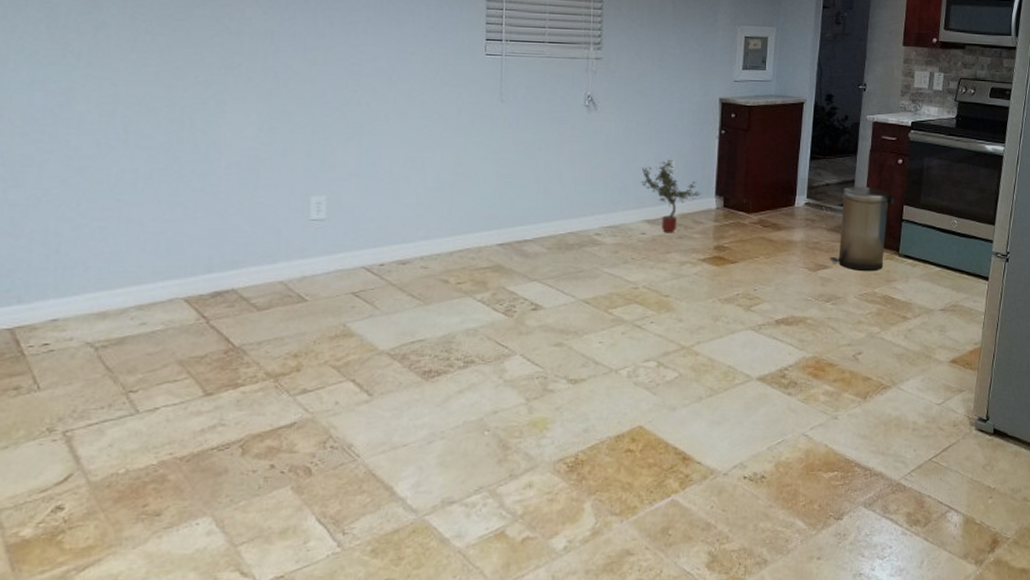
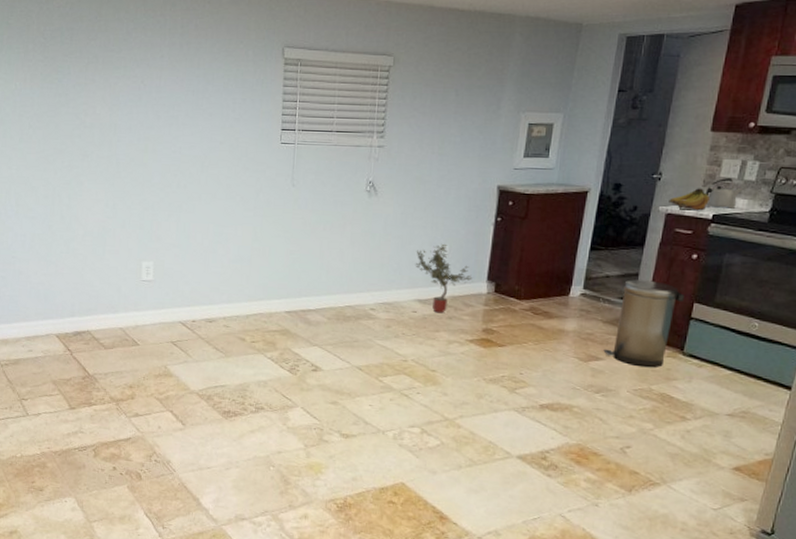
fruit: none [874,98,907,119] -> present [668,188,710,211]
kettle: none [904,87,934,116] -> present [705,177,744,209]

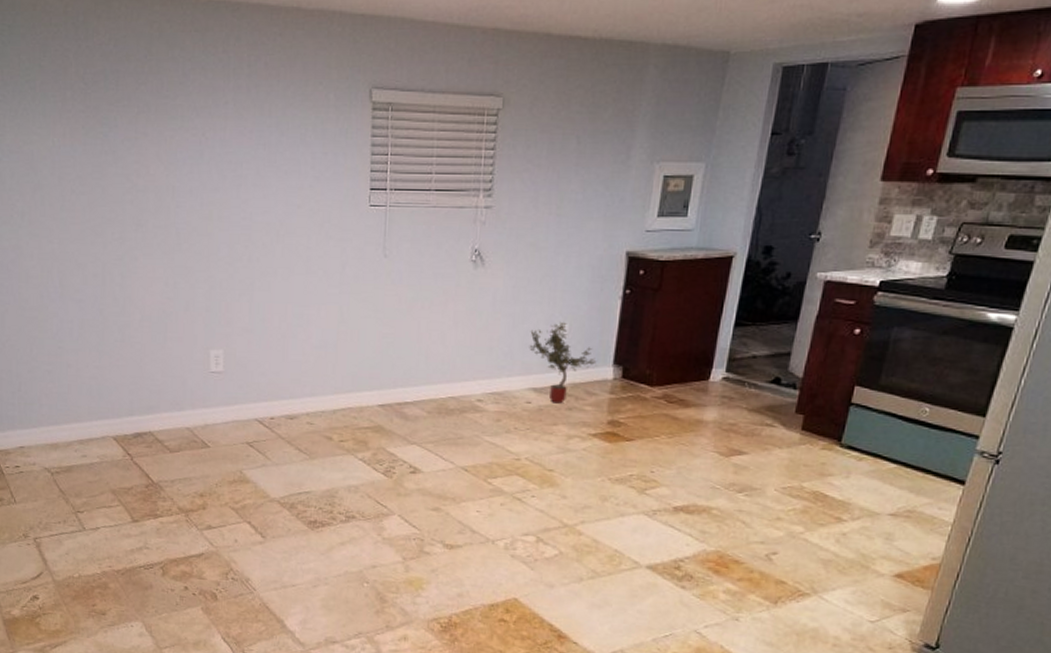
pedal bin: present [603,279,684,368] -> none [748,360,844,463]
fruit: present [668,188,710,211] -> none [828,250,877,277]
kettle: present [705,177,744,209] -> none [872,236,918,273]

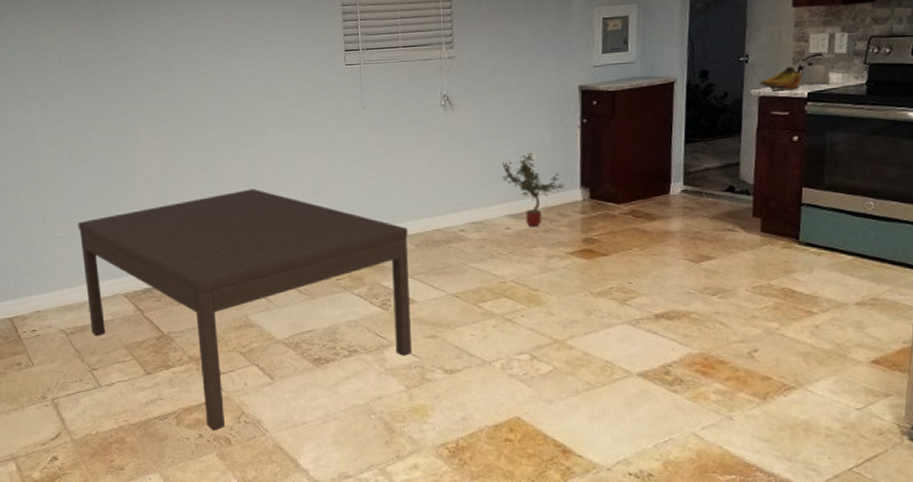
coffee table: none [67,335,421,585] -> present [78,189,412,431]
fruit: none [828,250,877,277] -> present [760,66,802,91]
kettle: none [872,236,918,273] -> present [796,52,836,86]

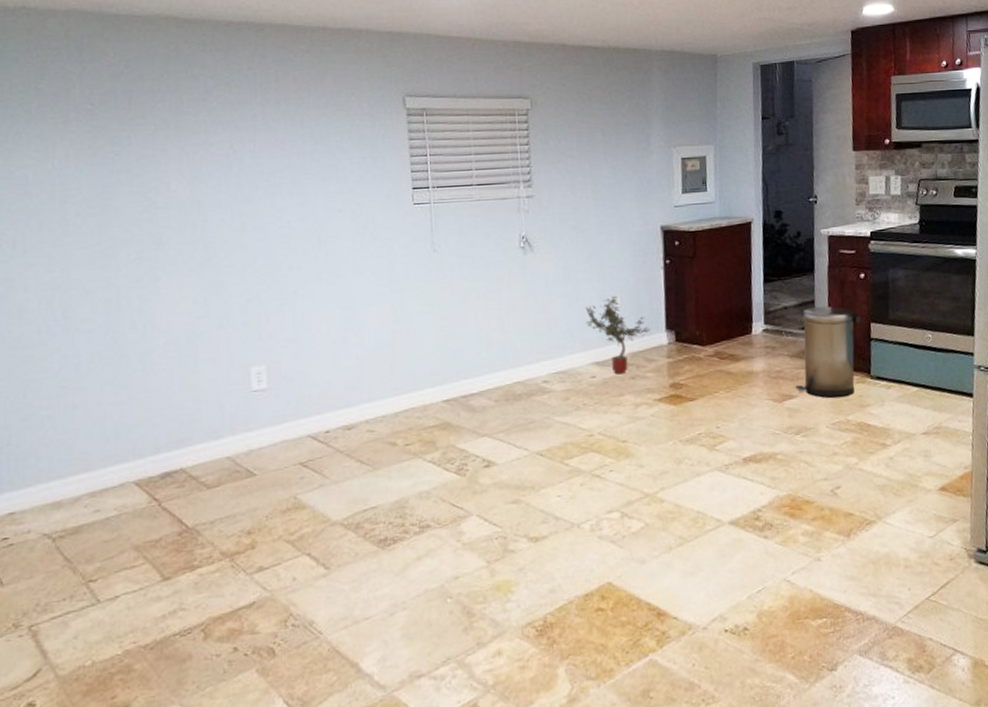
coffee table: present [78,189,412,431] -> none [72,345,492,641]
pedal bin: none [714,168,791,262] -> present [795,306,861,399]
fruit: present [760,66,802,91] -> none [828,207,865,230]
kettle: present [796,52,836,86] -> none [859,193,893,225]

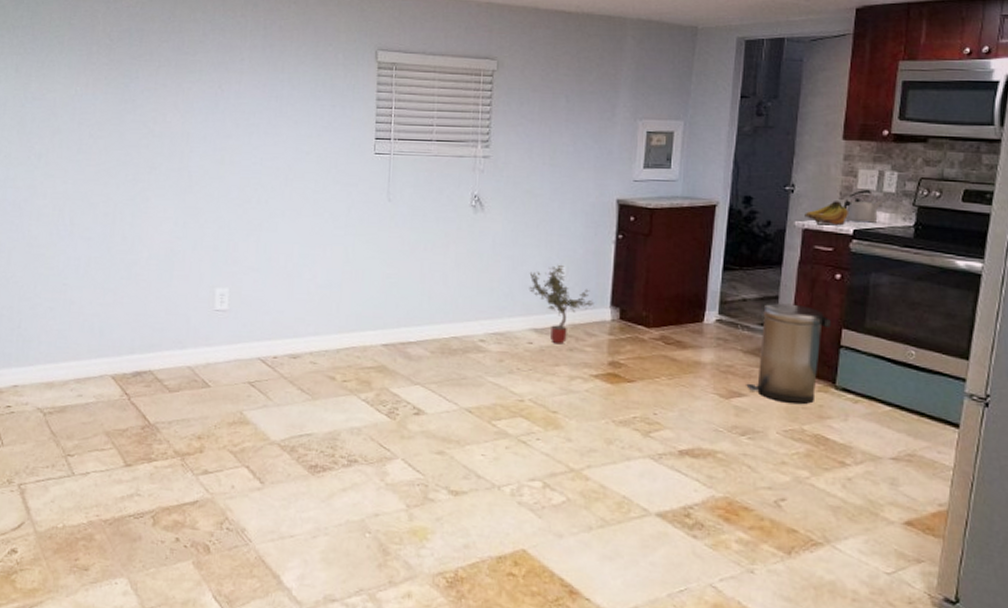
fruit: none [828,207,865,230] -> present [805,201,848,226]
kettle: none [859,193,893,225] -> present [843,189,884,223]

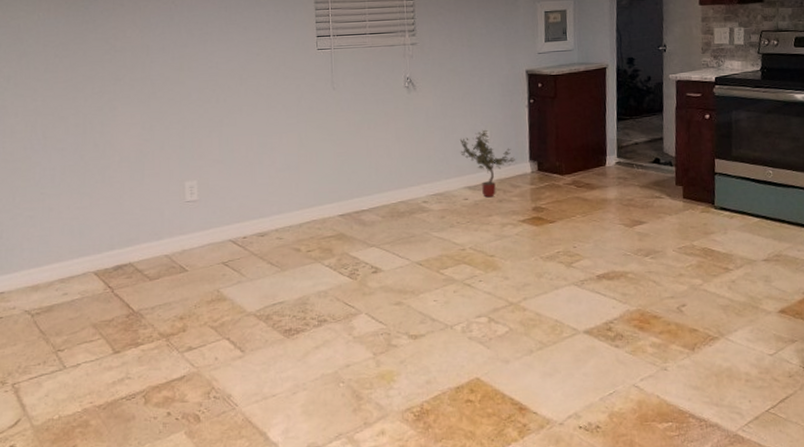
pedal bin: present [746,303,831,405] -> none [645,142,706,226]
fruit: present [805,201,848,226] -> none [676,55,710,76]
kettle: present [843,189,884,223] -> none [705,43,736,71]

